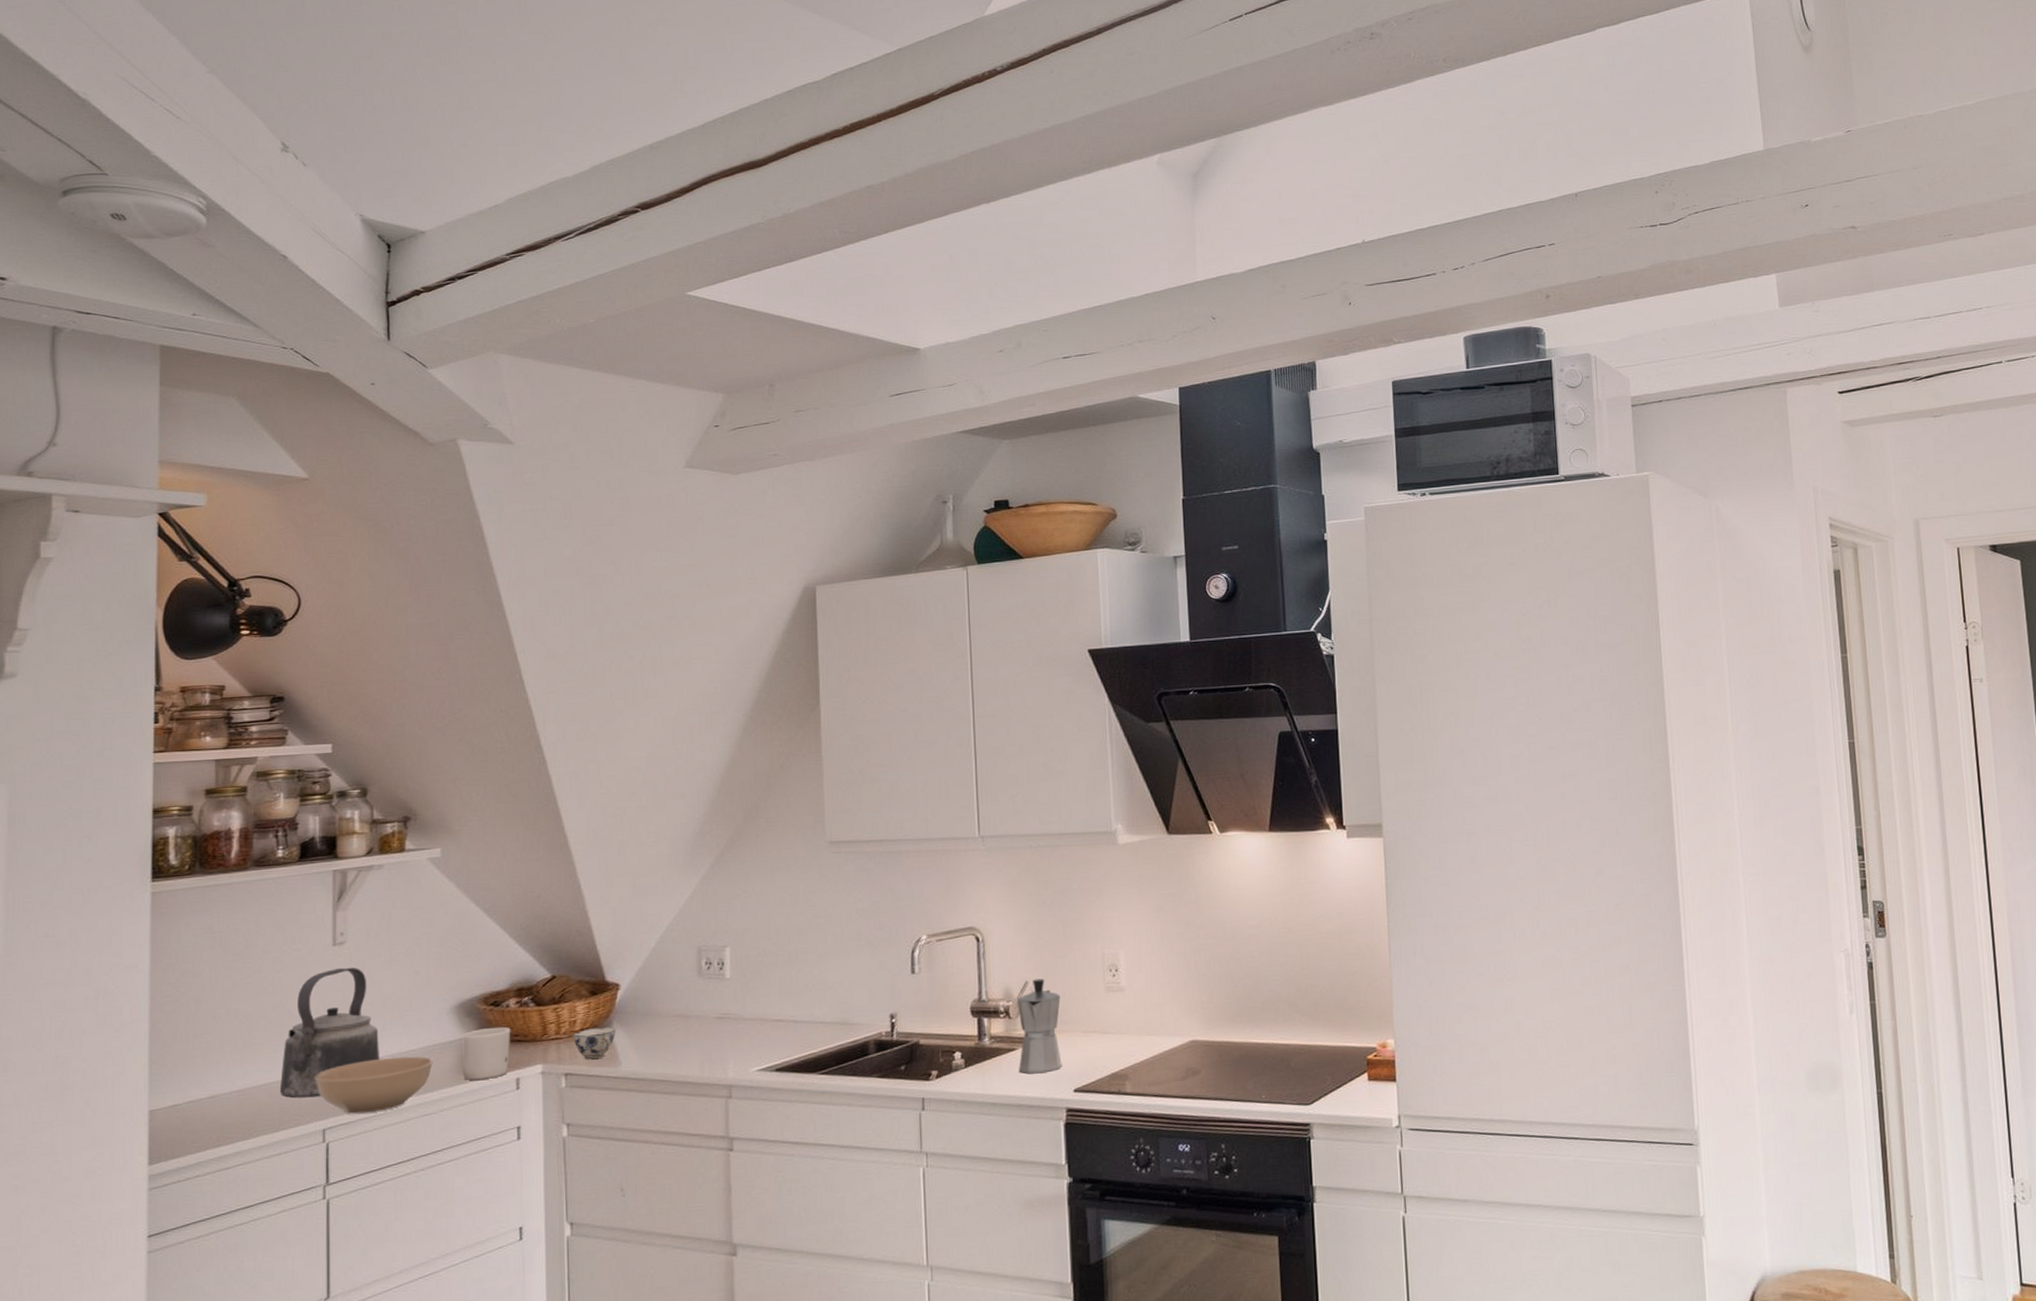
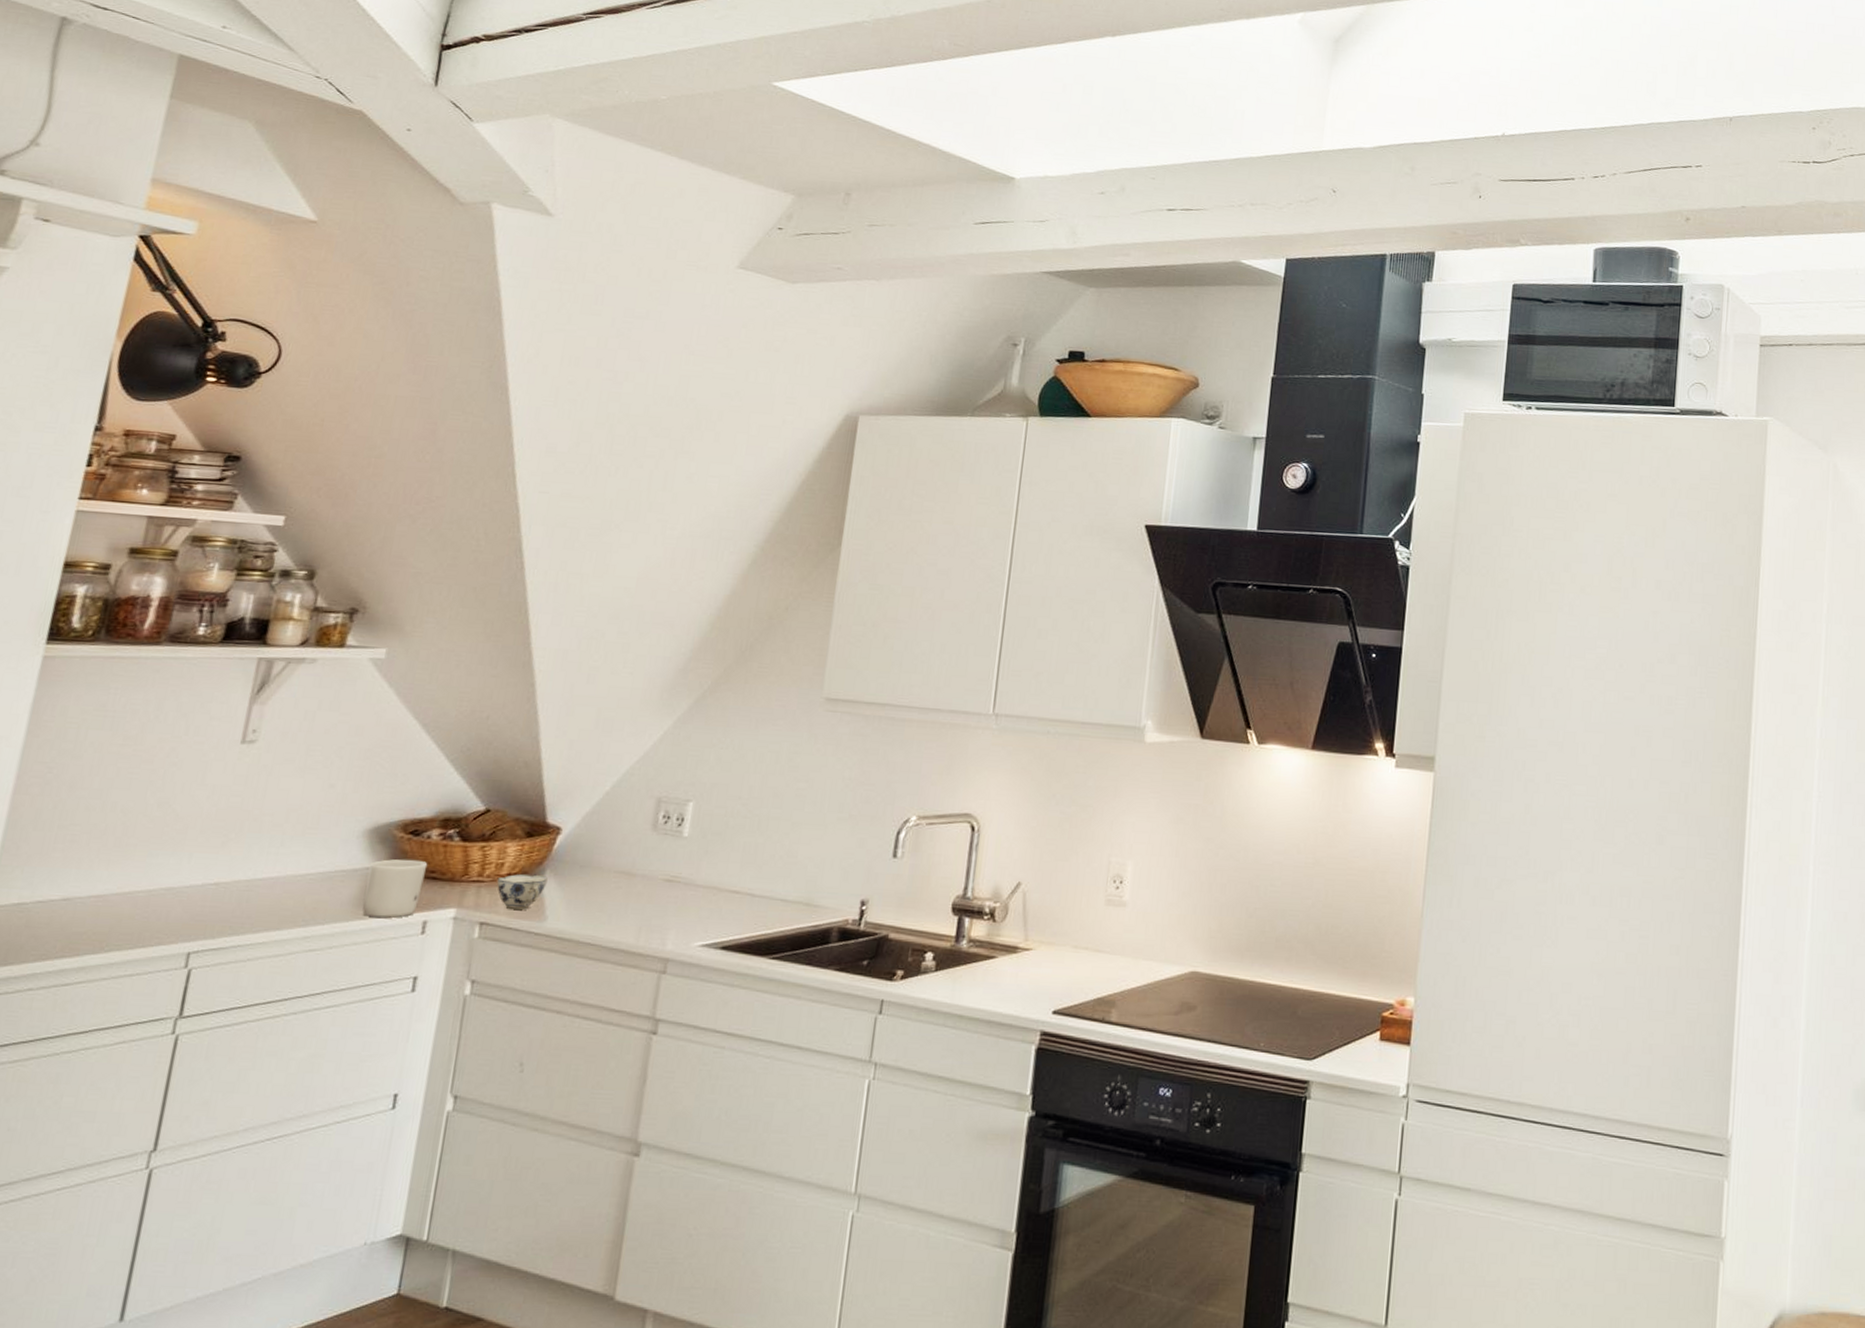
kettle: present [279,967,379,1098] -> none [145,769,274,915]
bowl: present [314,1056,433,1114] -> none [189,879,331,940]
coffee maker: present [1017,978,1062,1074] -> none [995,880,1055,989]

